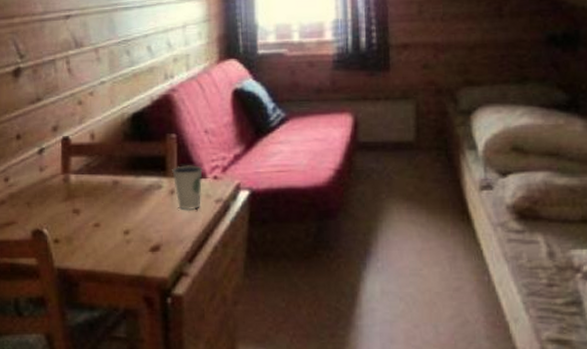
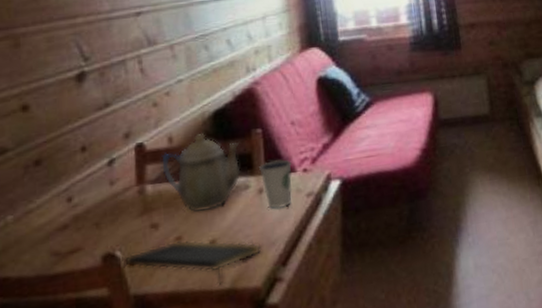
notepad: none [51,227,170,270] -> present [125,240,262,284]
teapot: none [84,132,154,204] -> present [161,132,240,212]

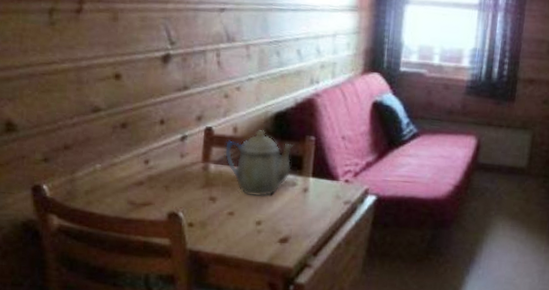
notepad: present [125,240,262,284] -> none [185,214,298,258]
dixie cup: present [259,159,292,209] -> none [307,167,336,209]

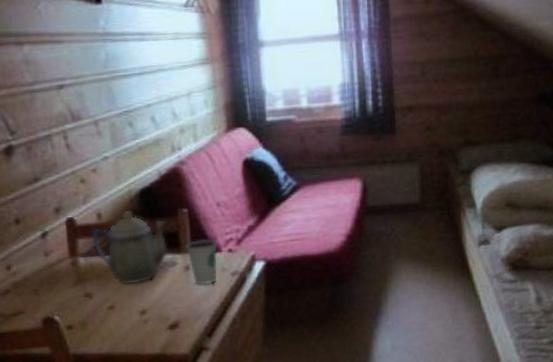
dixie cup: none [307,167,336,209] -> present [185,239,217,286]

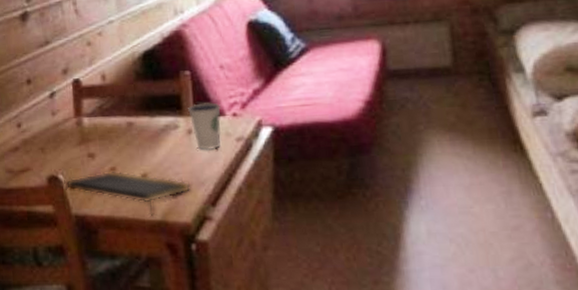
notepad: none [63,309,189,350] -> present [66,170,191,216]
teapot: present [91,210,167,285] -> none [96,72,170,147]

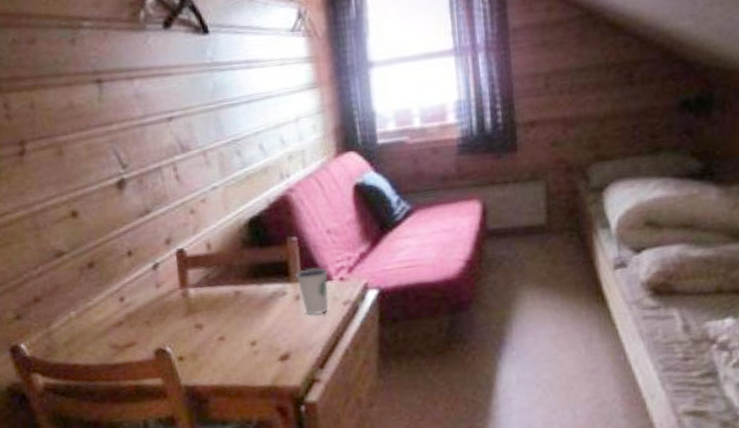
notepad: present [66,170,191,216] -> none [174,340,300,382]

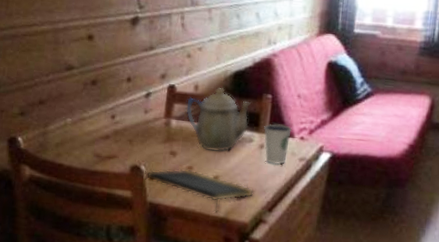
notepad: none [174,340,300,382] -> present [147,169,254,212]
teapot: none [201,240,277,315] -> present [186,87,251,152]

